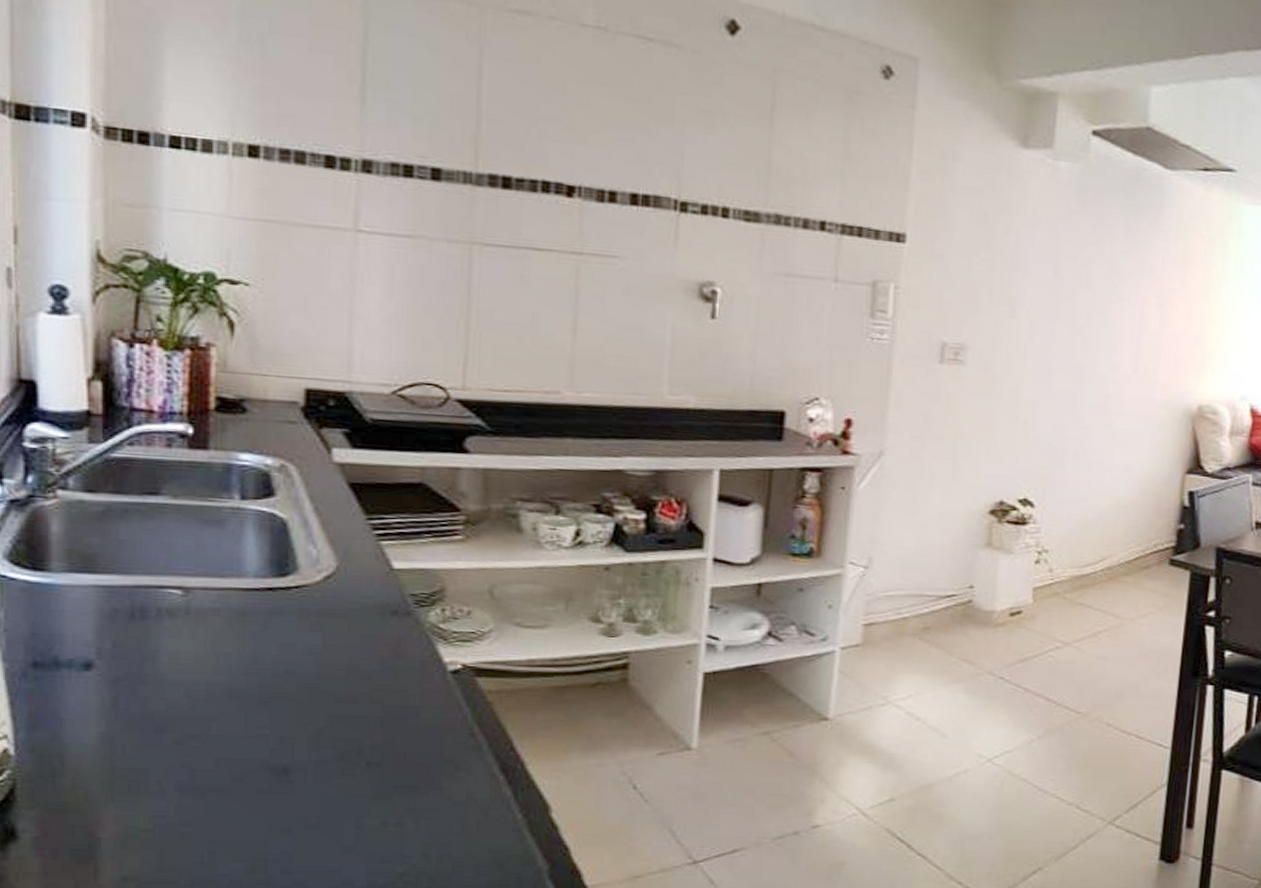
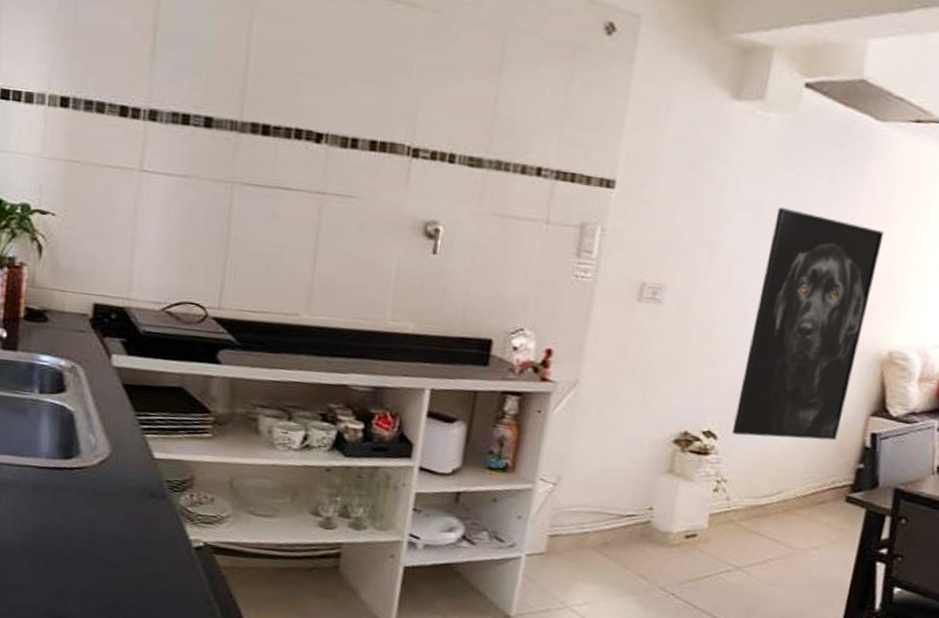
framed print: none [1049,259,1183,502] -> present [732,207,885,441]

